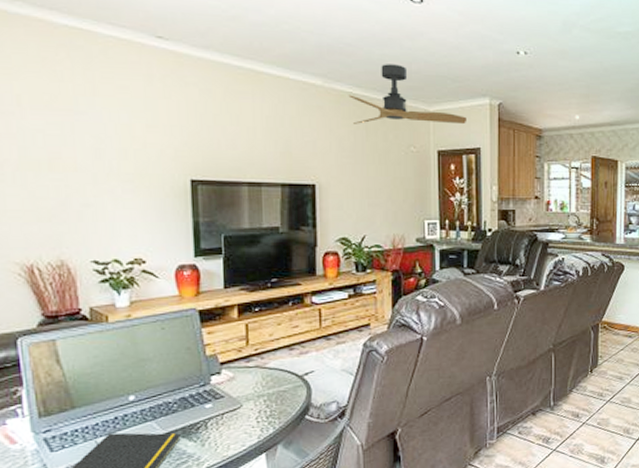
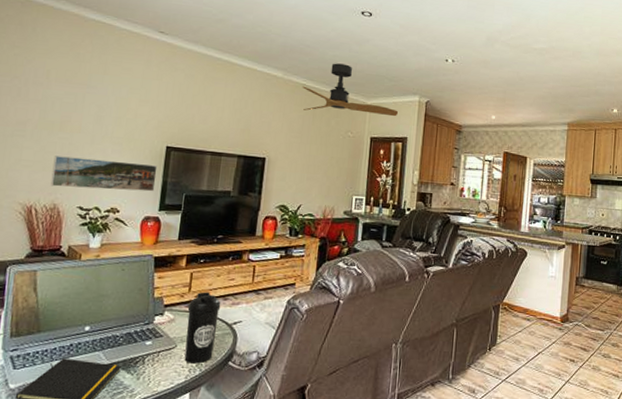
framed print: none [49,202,185,239] -> present [50,156,158,192]
water bottle: none [248,343,287,422] -> present [184,292,221,364]

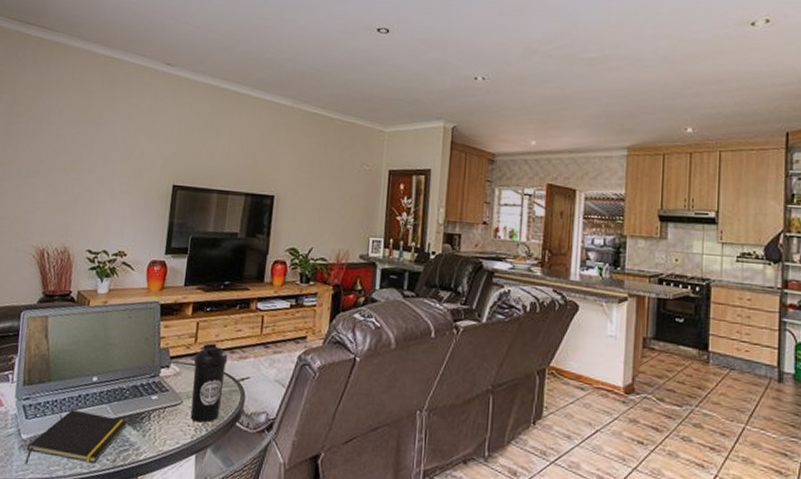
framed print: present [50,156,158,192] -> none [61,197,164,234]
ceiling fan: present [302,63,399,117] -> none [313,88,421,146]

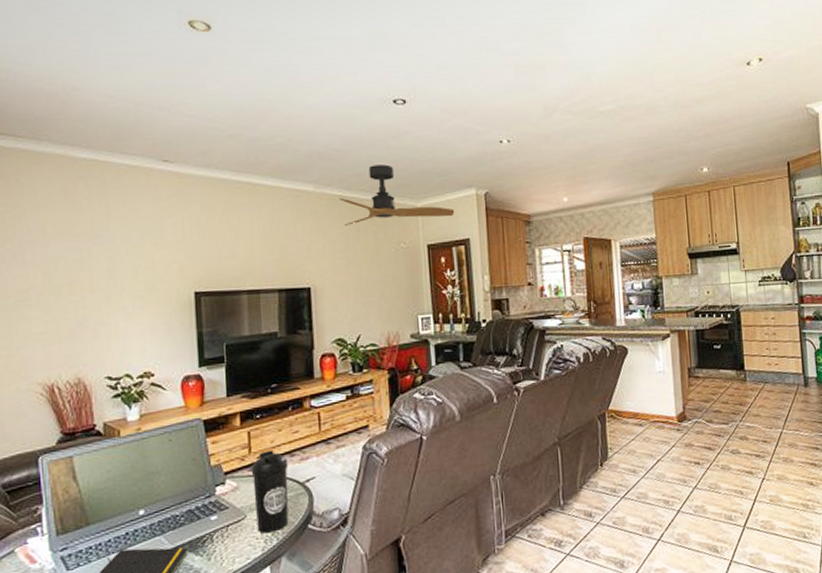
ceiling fan: none [313,88,421,146] -> present [338,164,455,226]

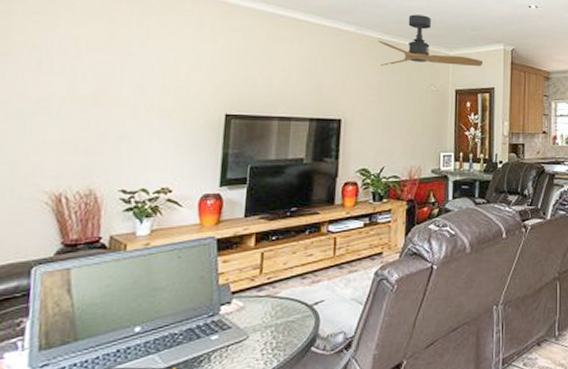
water bottle: present [251,450,289,534] -> none [258,272,299,355]

